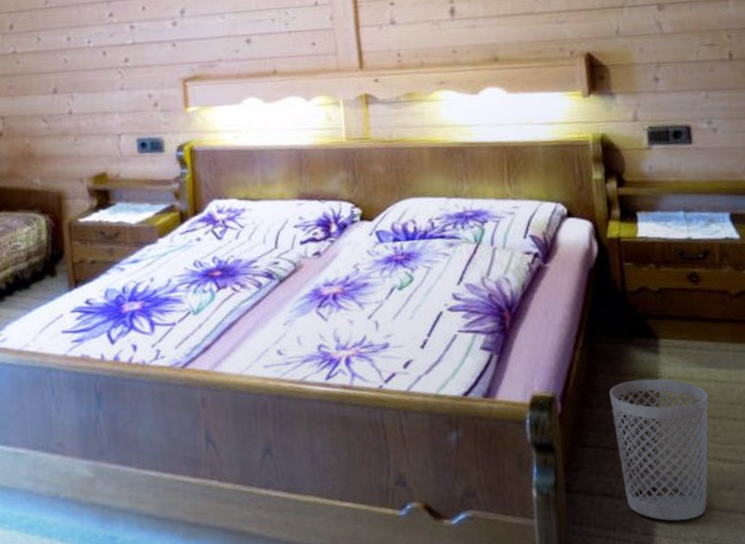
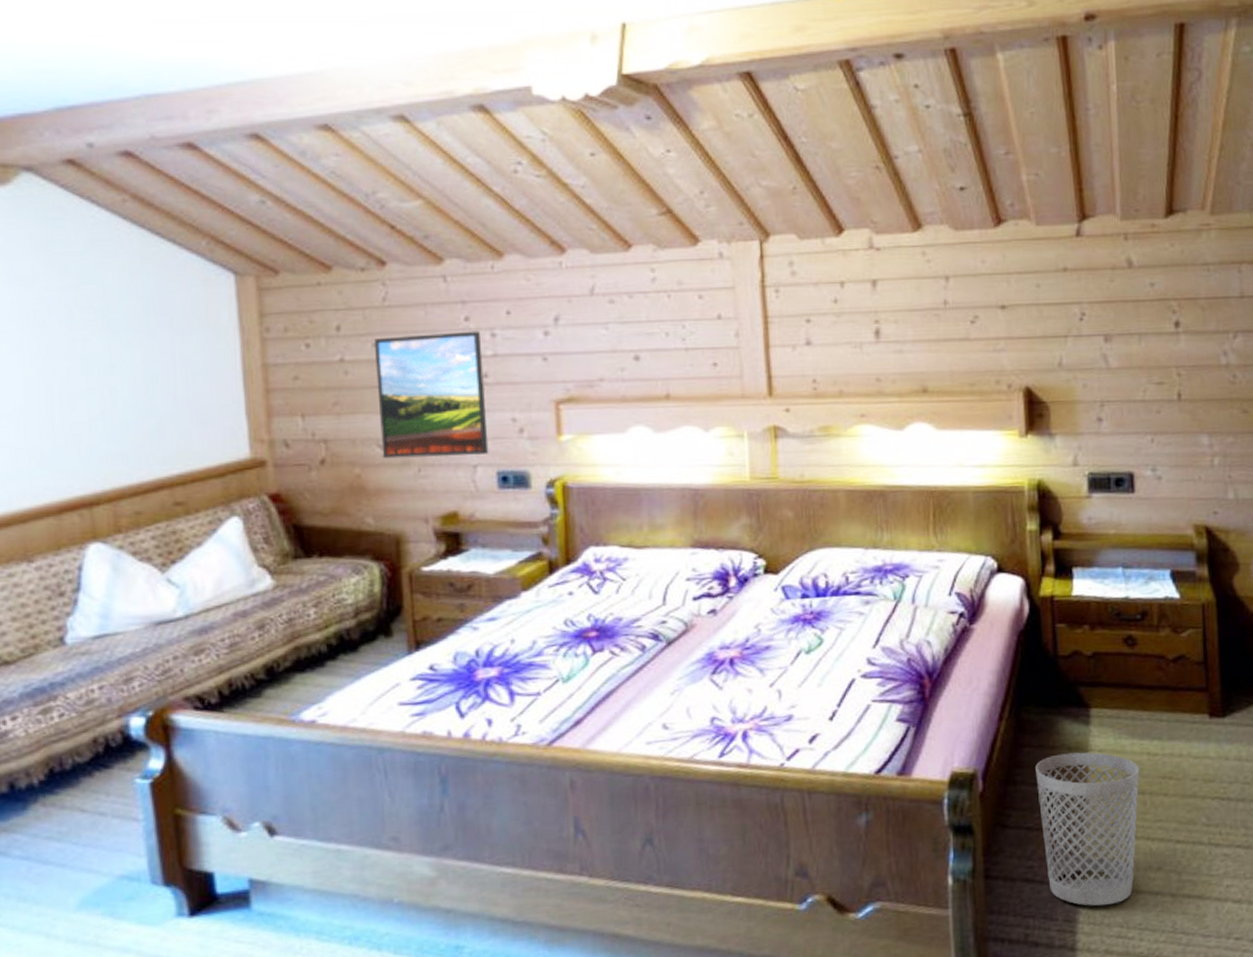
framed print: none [39,24,130,131] -> present [374,331,489,459]

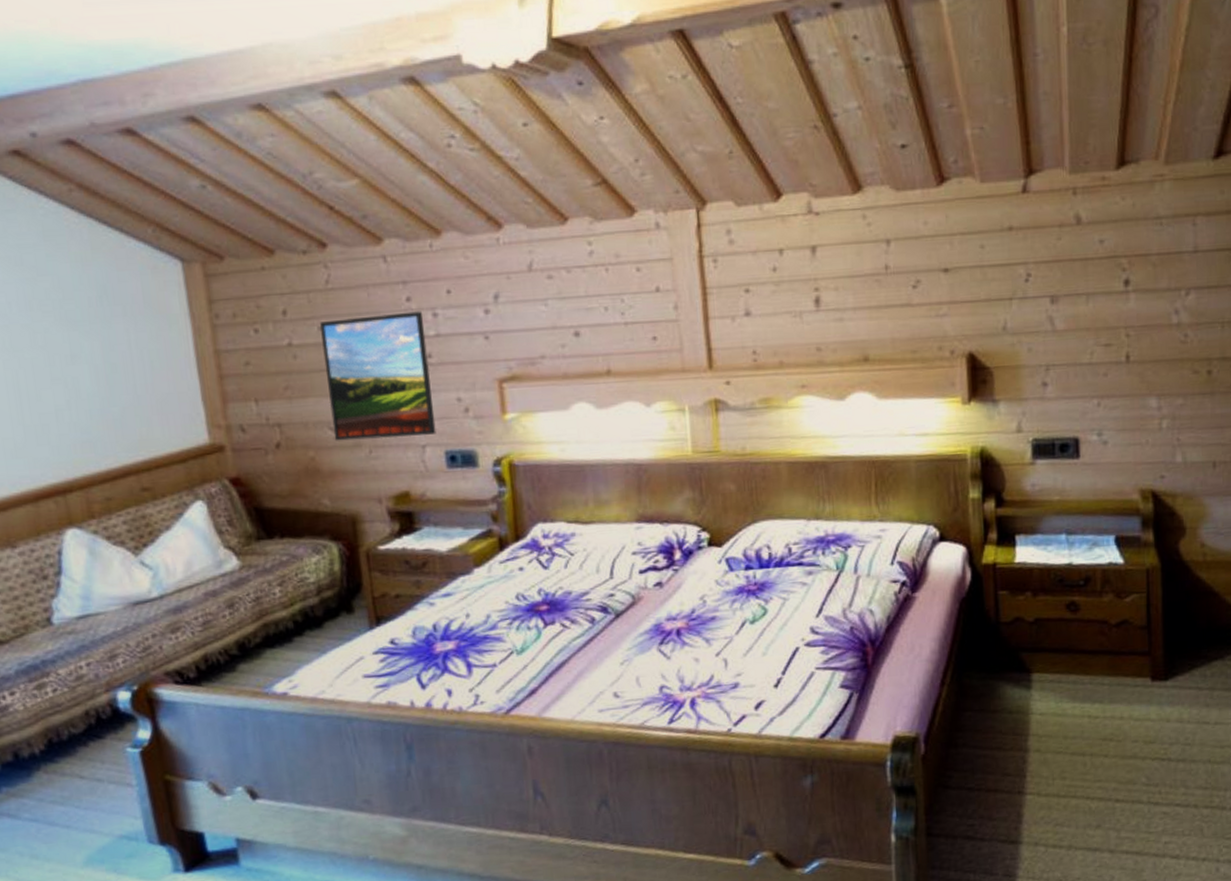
wastebasket: present [1036,752,1140,906] -> none [977,715,1081,862]

